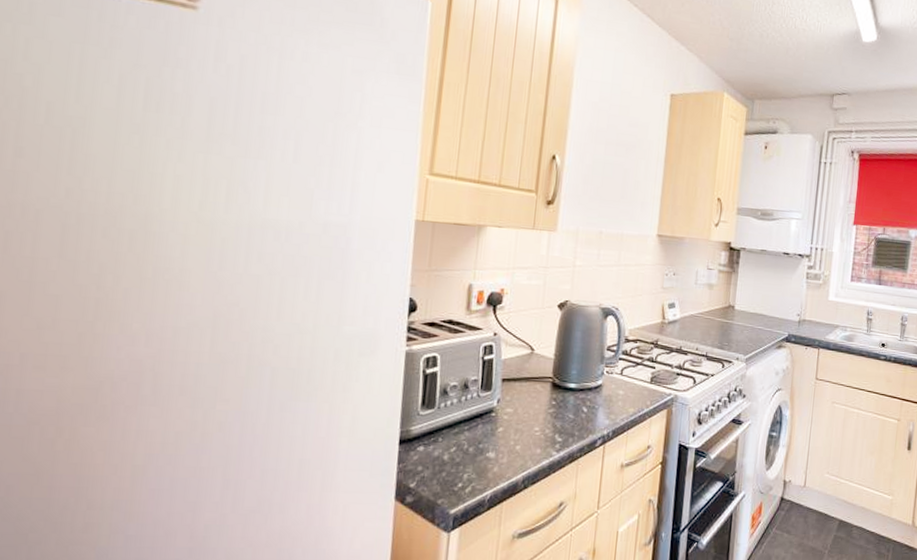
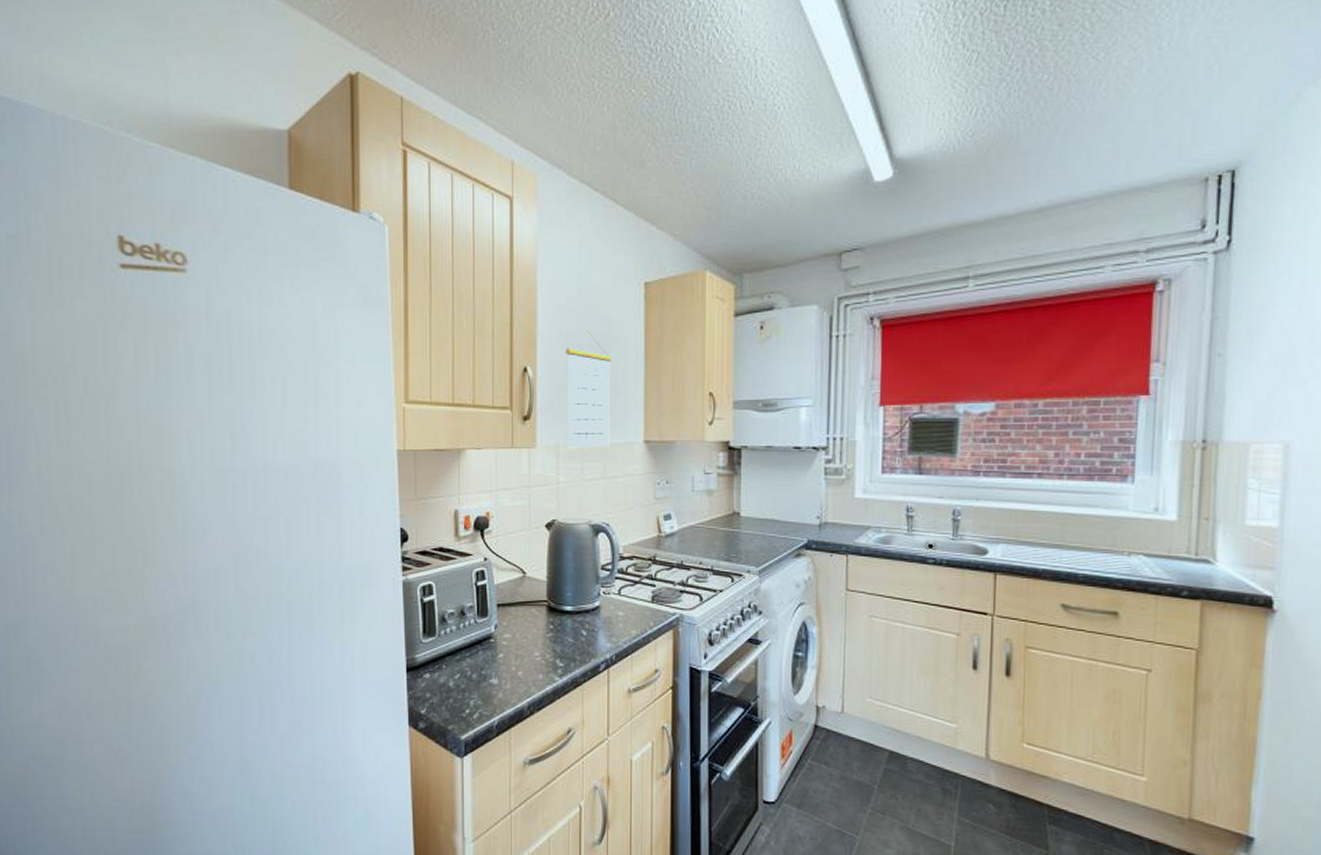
calendar: none [586,129,635,237] -> present [565,330,612,448]

